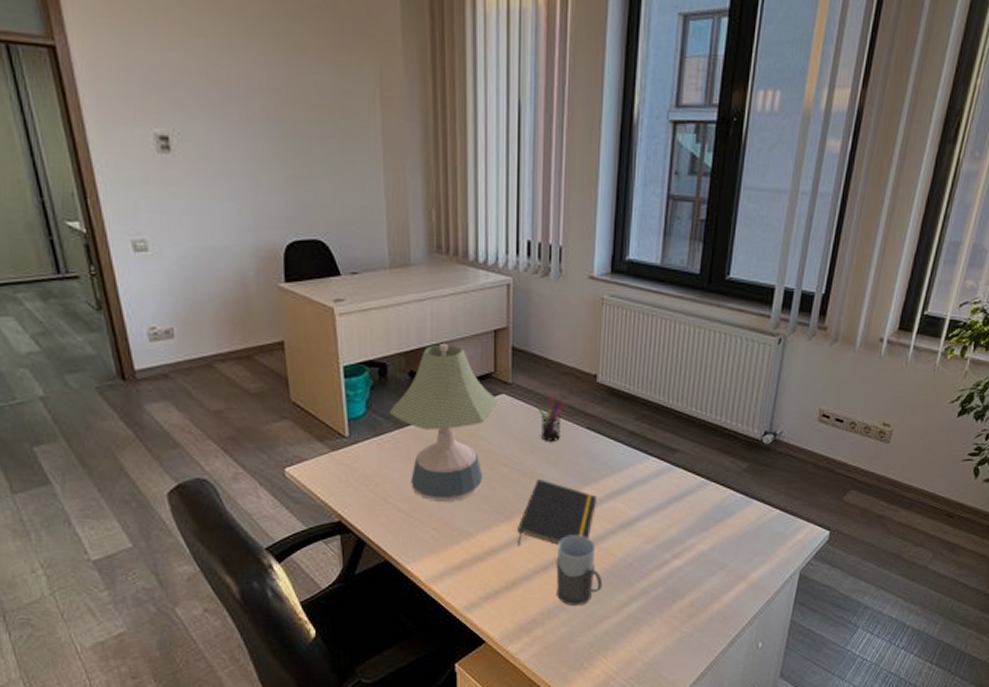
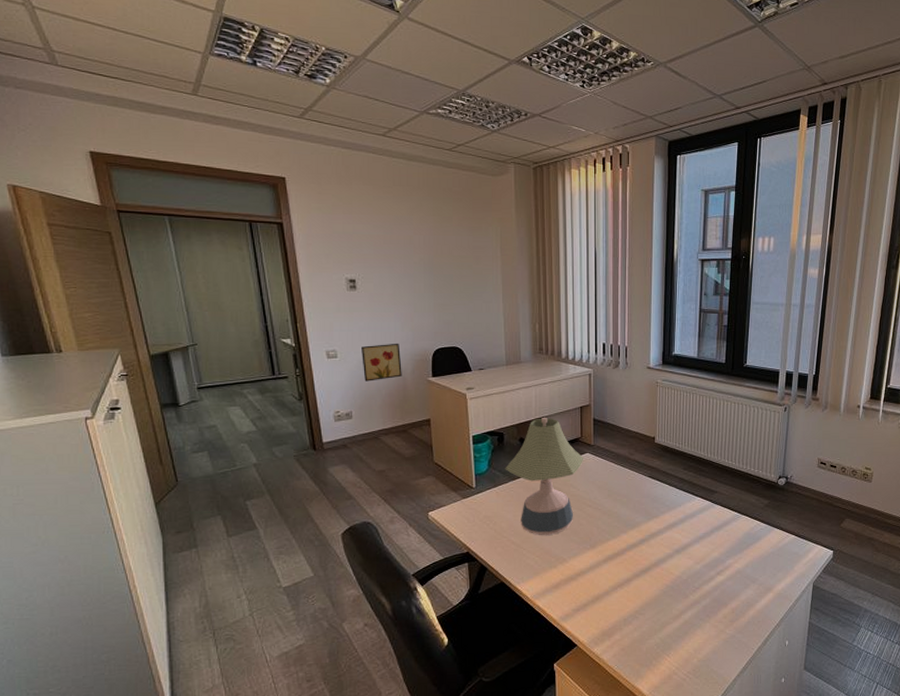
wall art: none [182,231,242,286] -> present [361,343,402,382]
notepad: present [516,479,598,547] -> none [599,516,659,569]
pen holder: present [537,398,563,441] -> none [612,455,631,487]
mug: present [556,534,603,605] -> none [629,558,665,614]

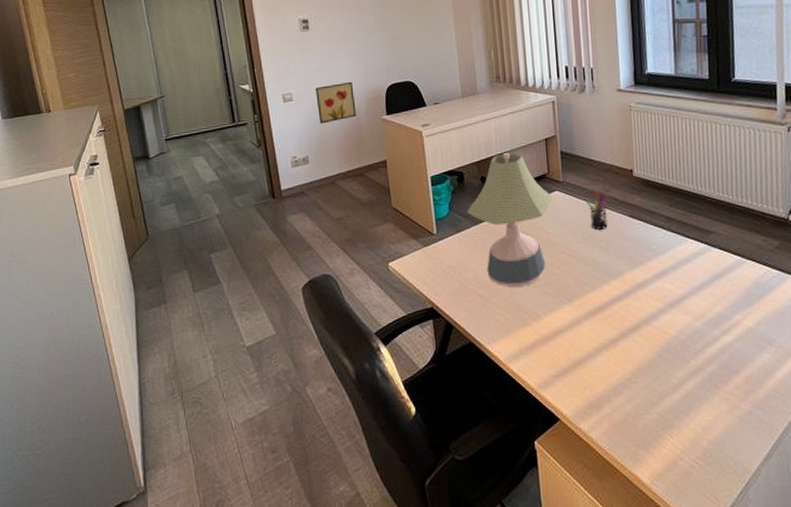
pen holder: none [612,455,631,487] -> present [585,191,608,230]

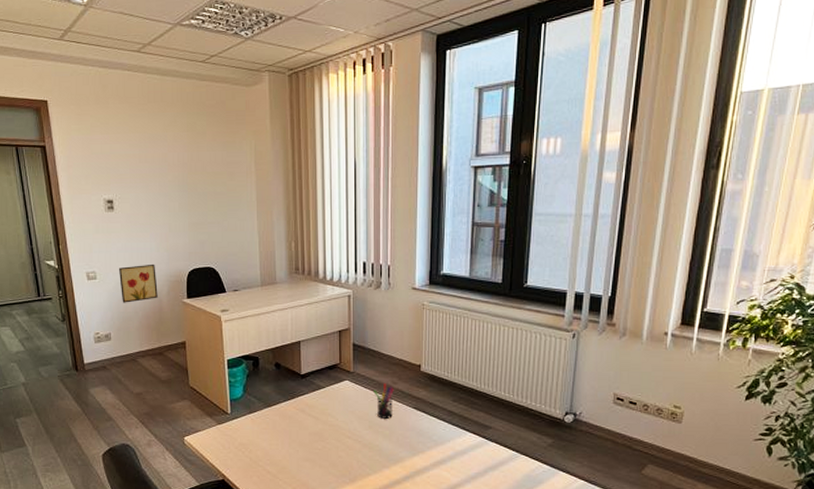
desk lamp: present [467,153,553,287] -> none [260,342,343,466]

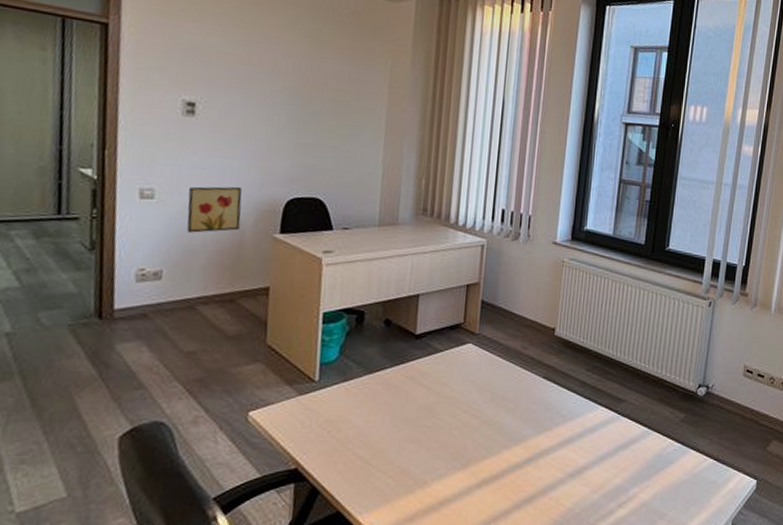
pen holder: present [373,383,394,419] -> none [500,348,523,390]

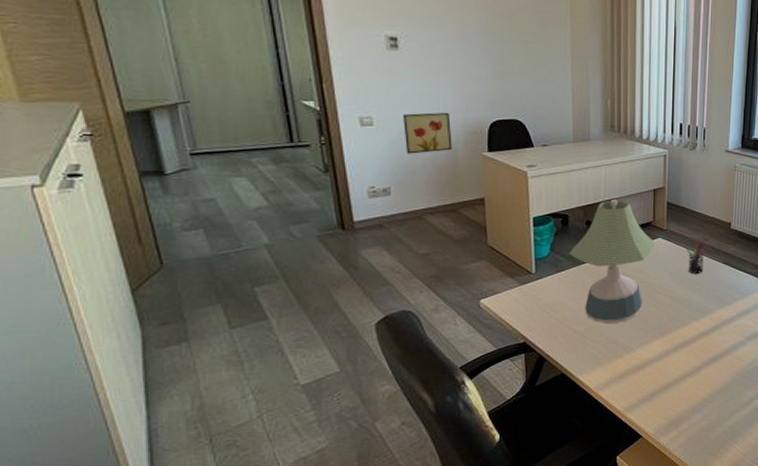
desk lamp: none [361,295,465,448] -> present [569,200,656,324]
pen holder: none [500,348,523,390] -> present [686,240,705,274]

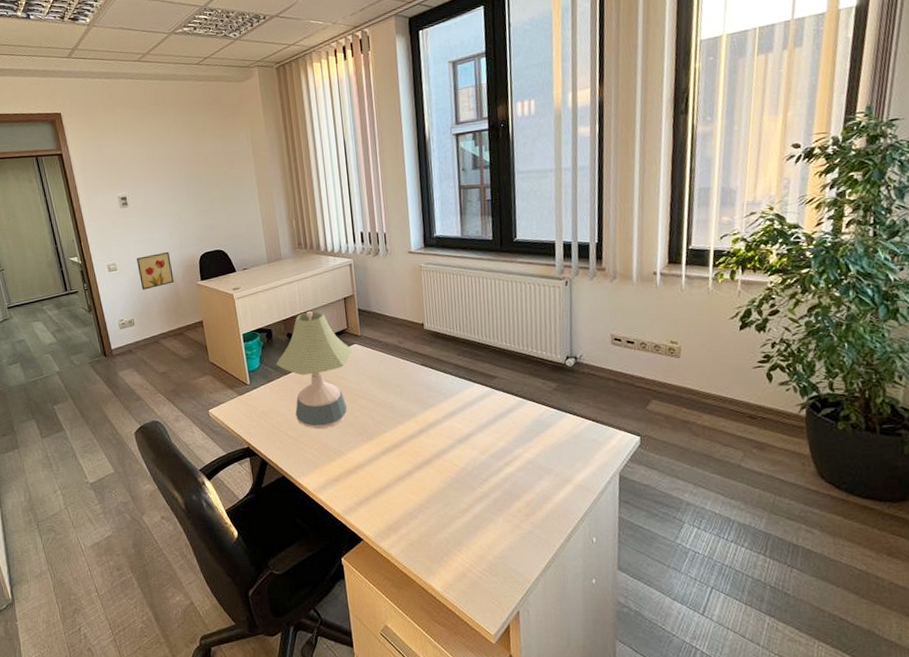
pen holder: present [686,240,705,274] -> none [381,344,402,377]

